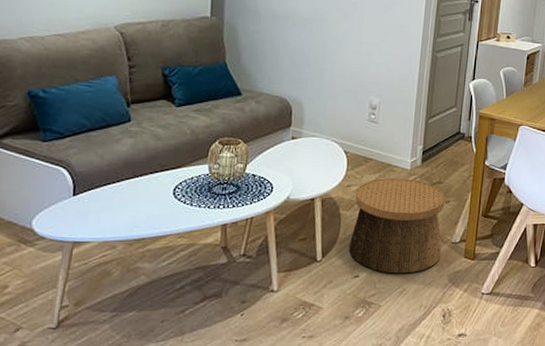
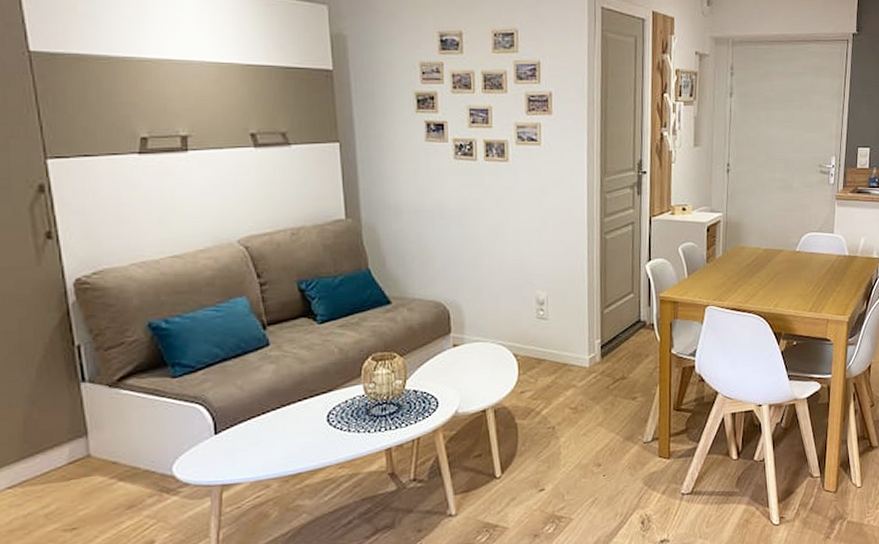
basket: present [348,177,445,274] -> none [529,377,633,483]

